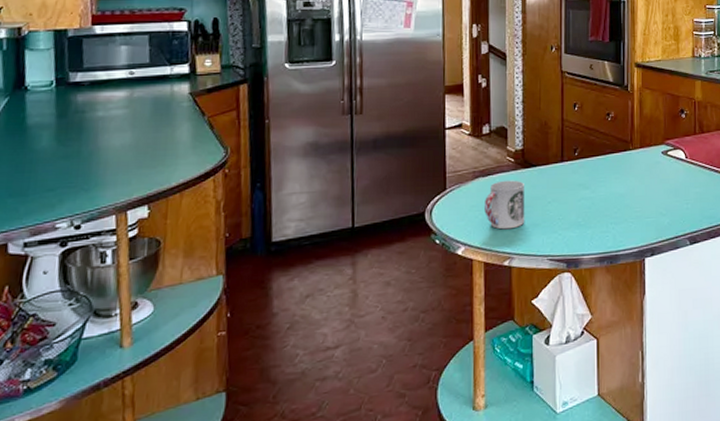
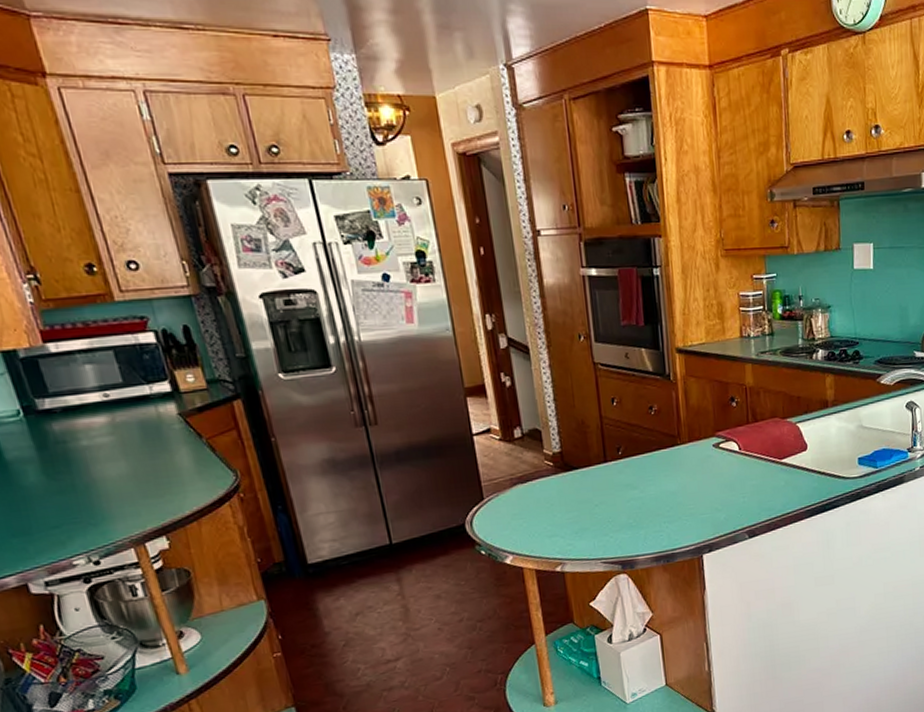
cup: present [484,180,525,230] -> none [527,484,573,536]

